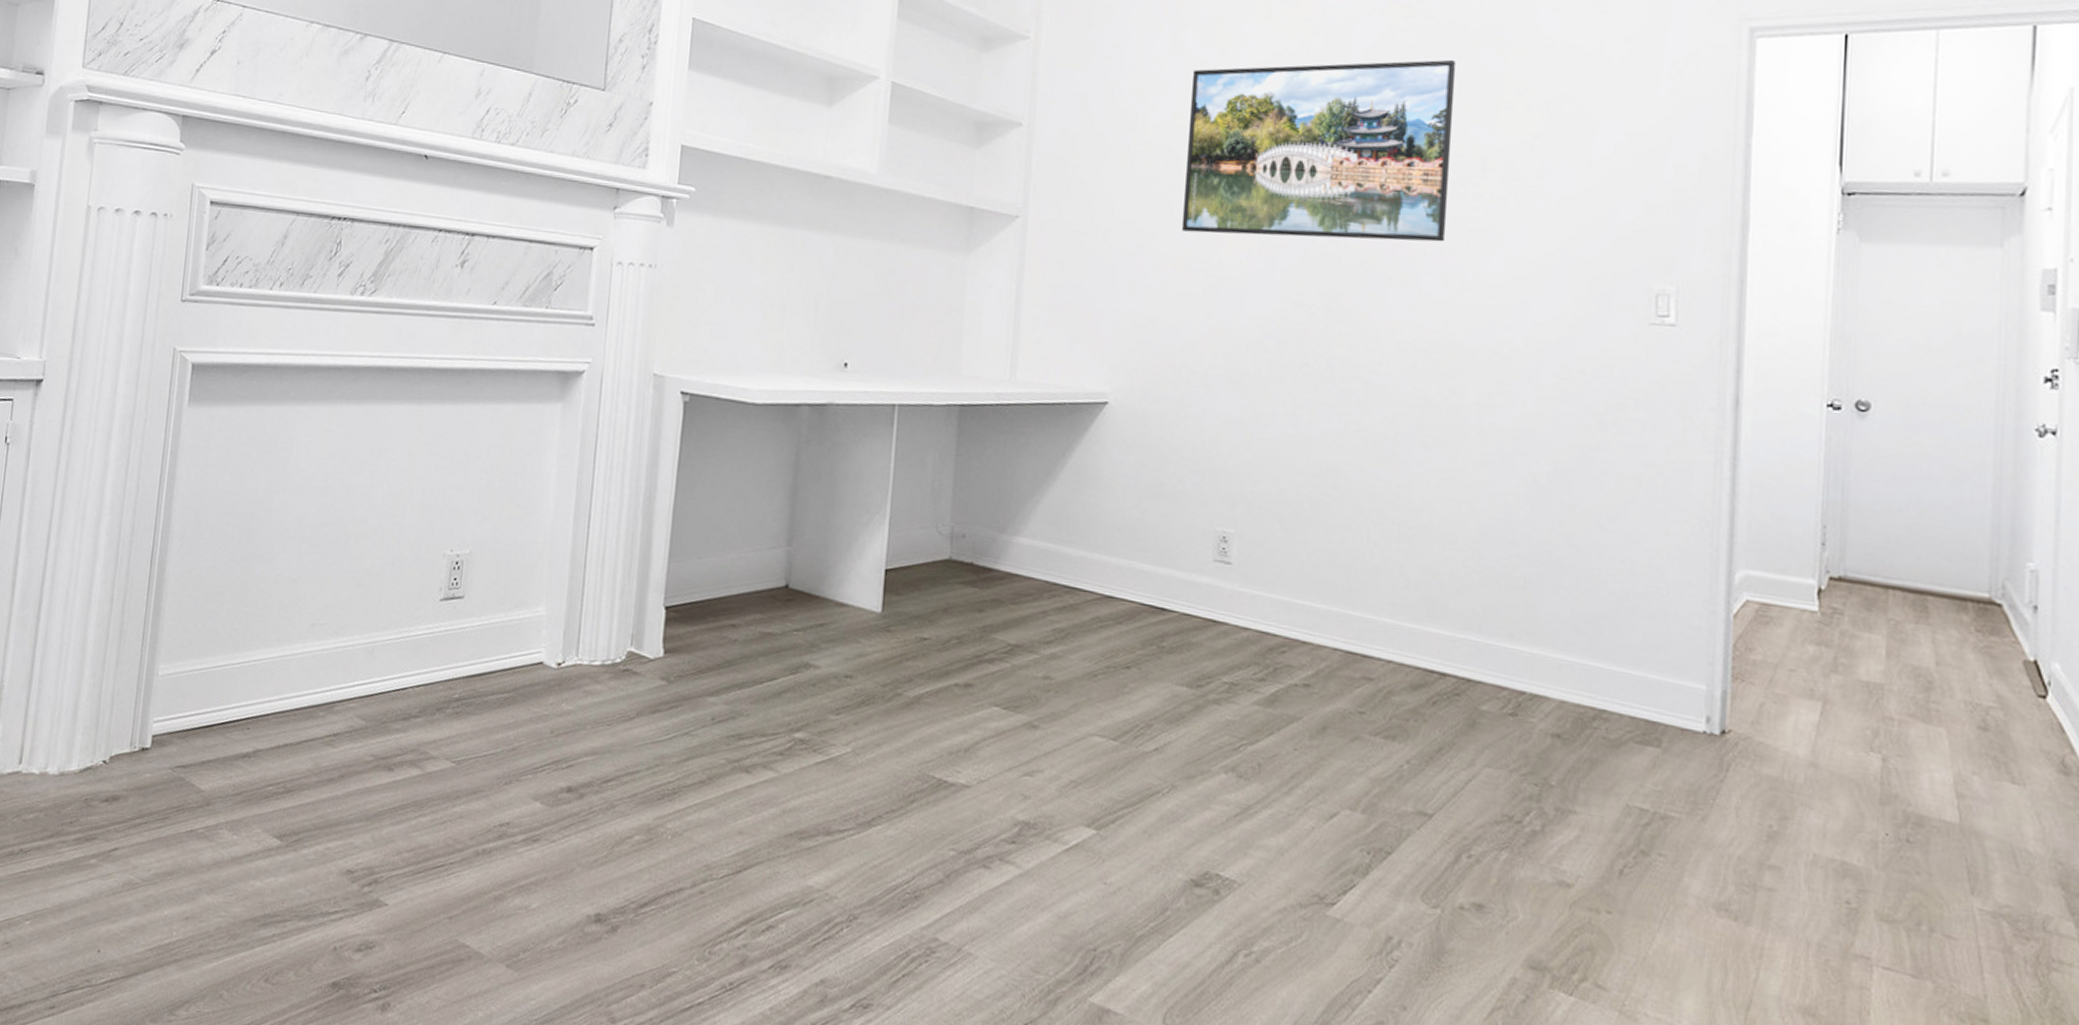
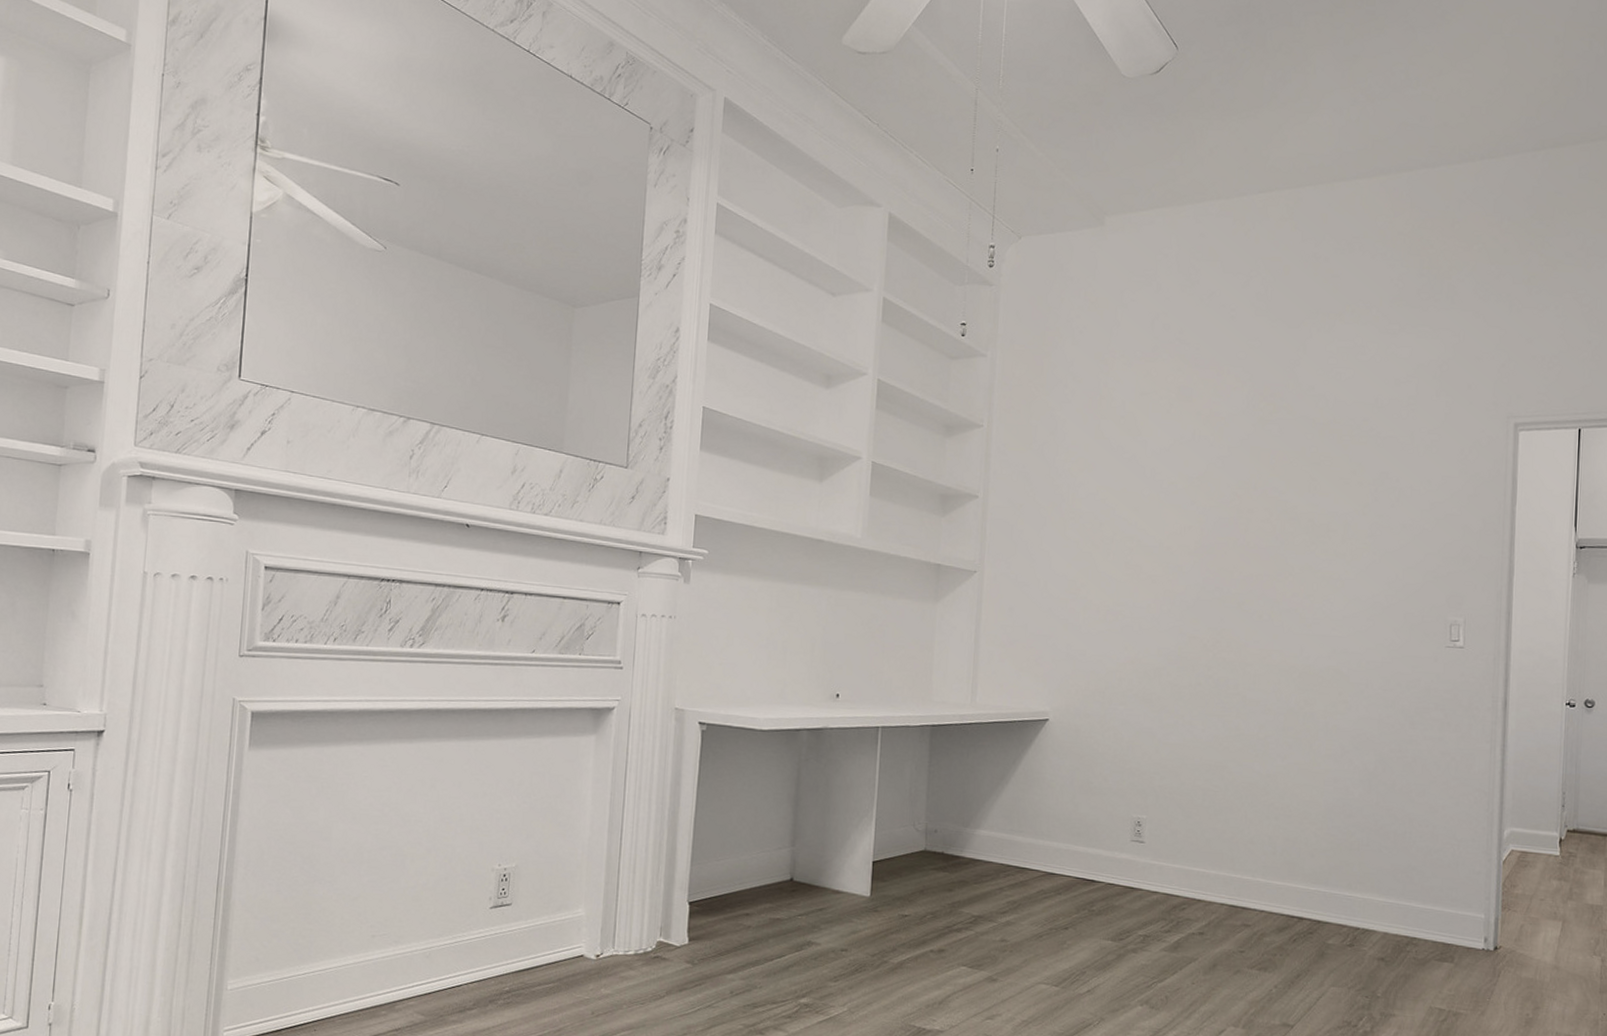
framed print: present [1181,59,1457,242] -> none [1104,445,1309,588]

